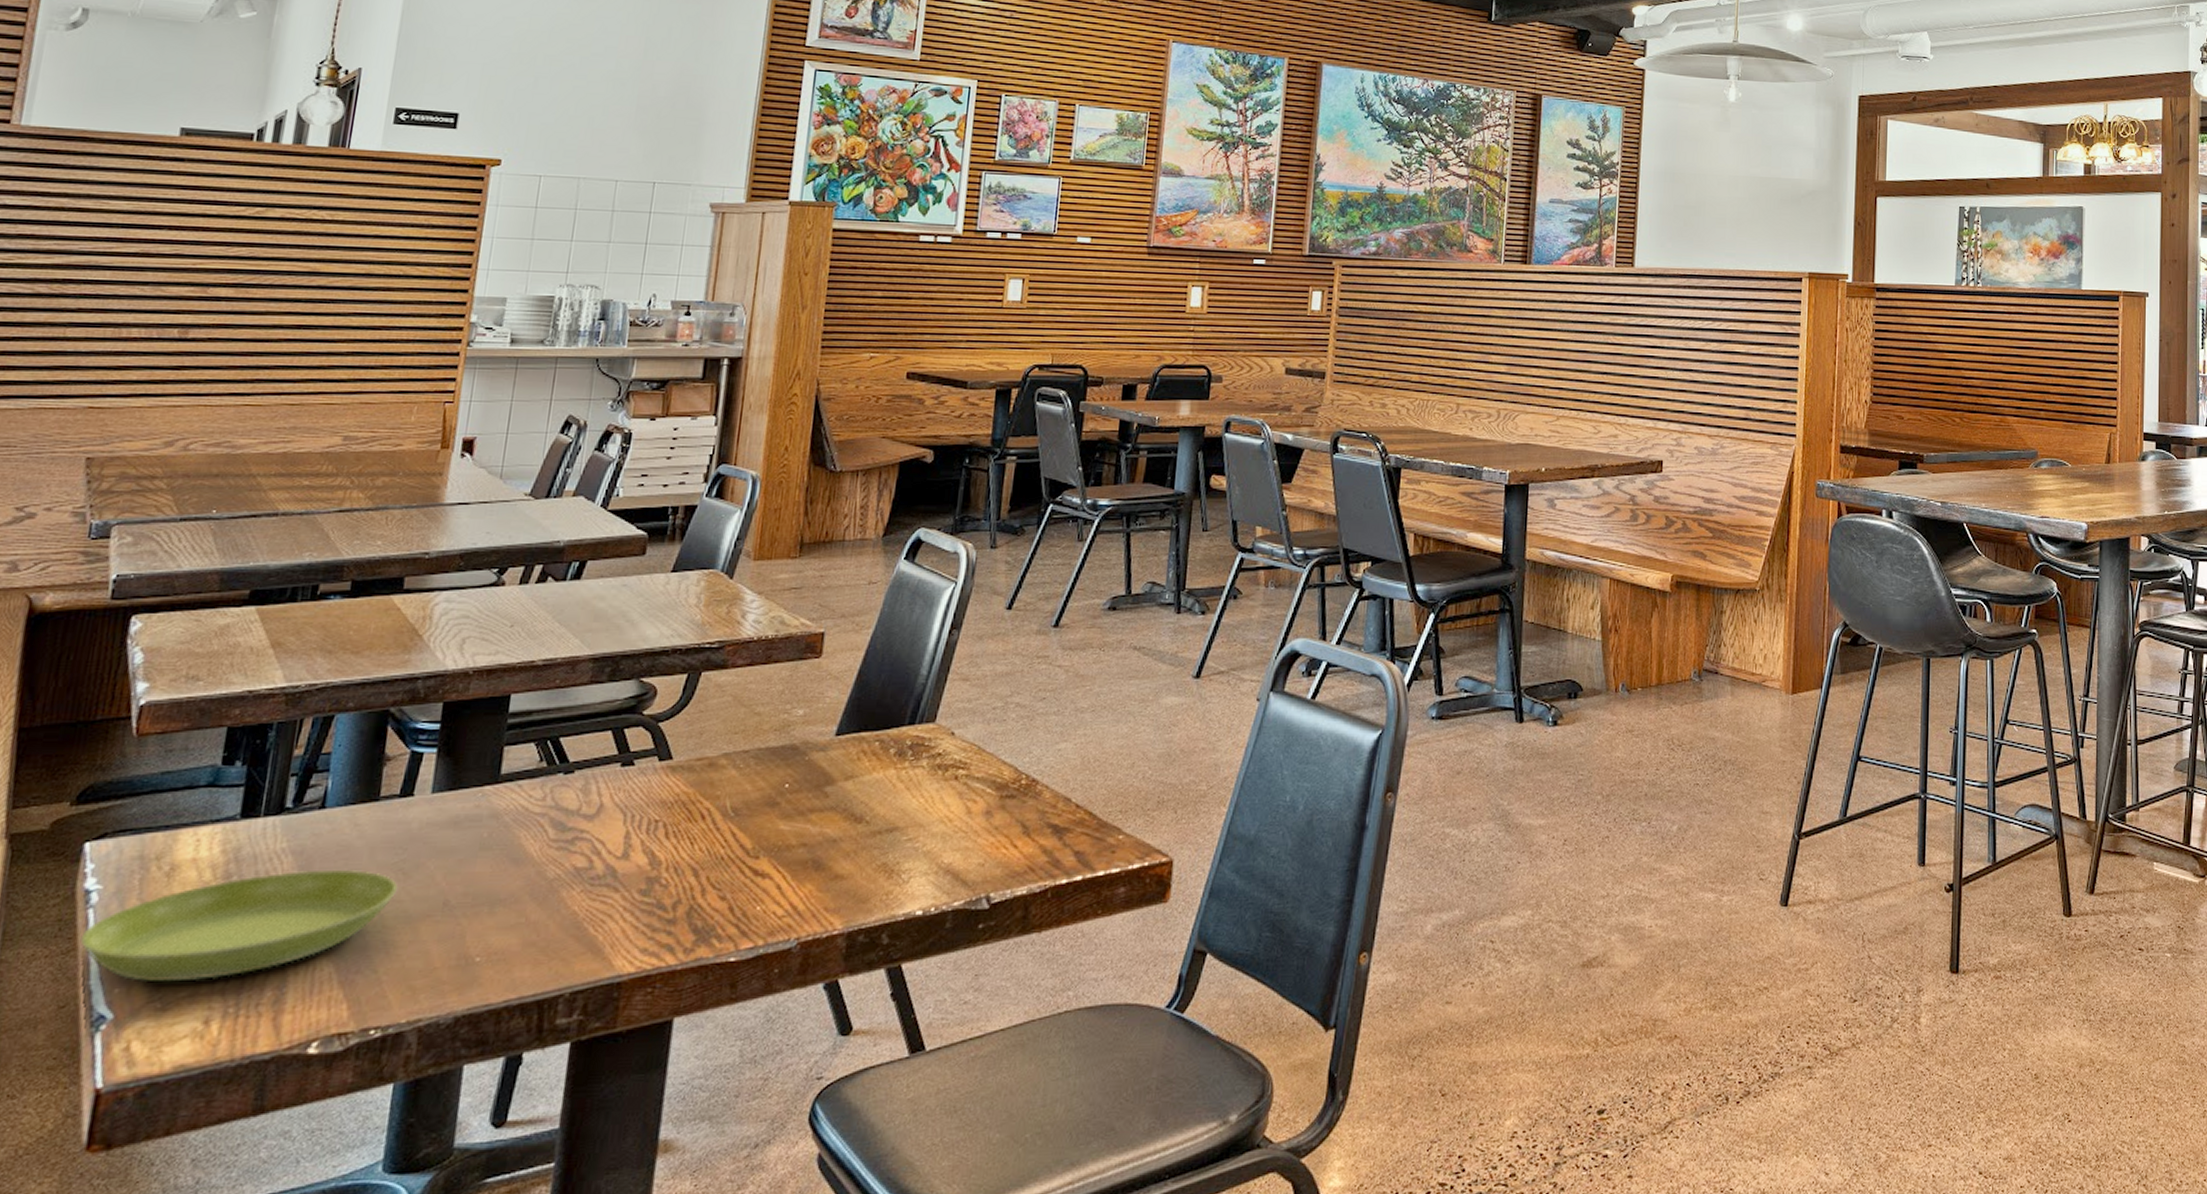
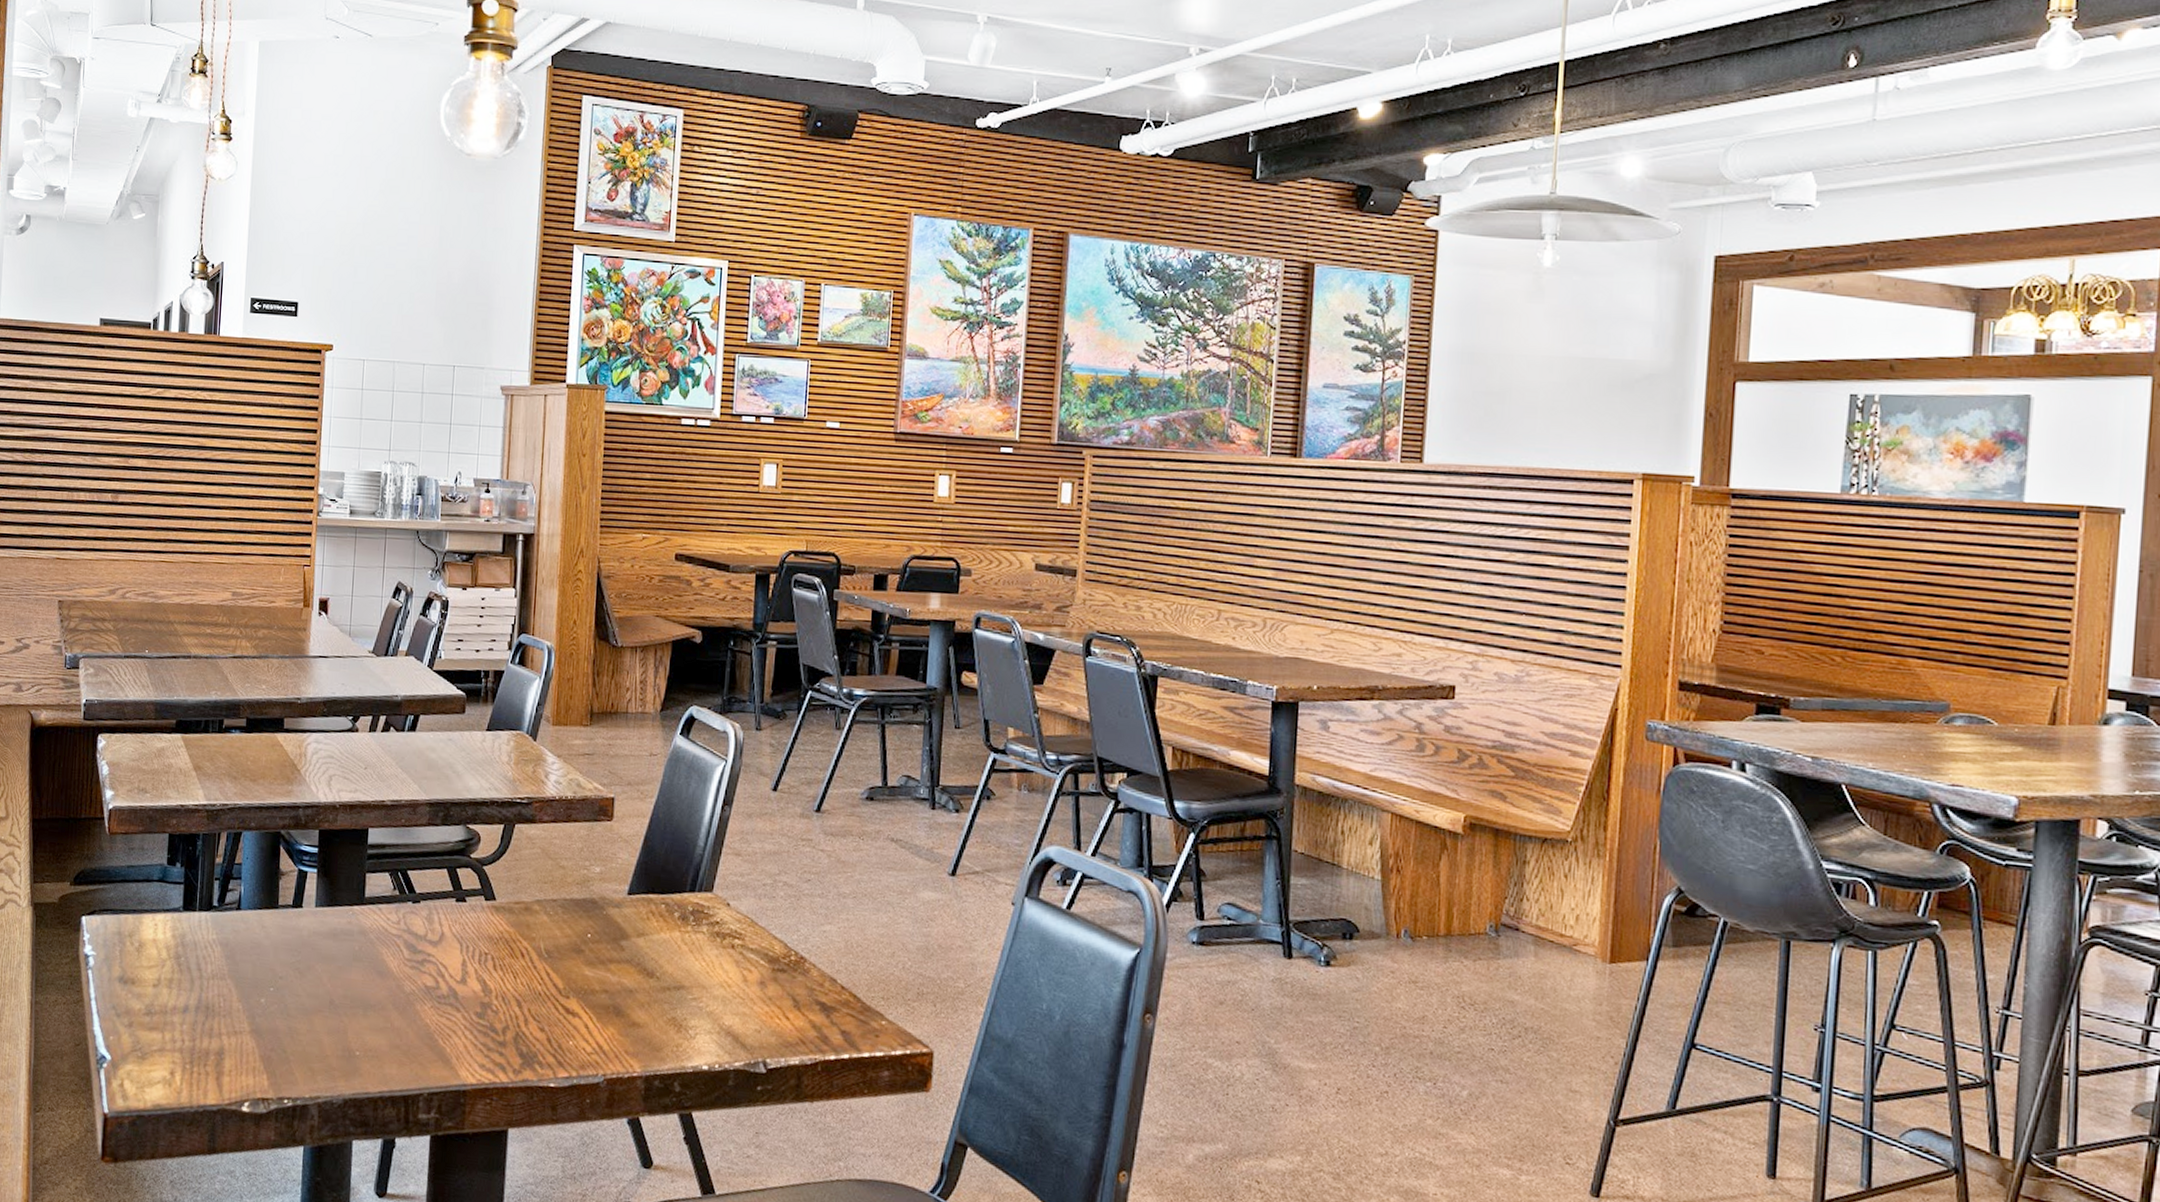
saucer: present [80,869,399,983] -> none [85,959,297,1040]

